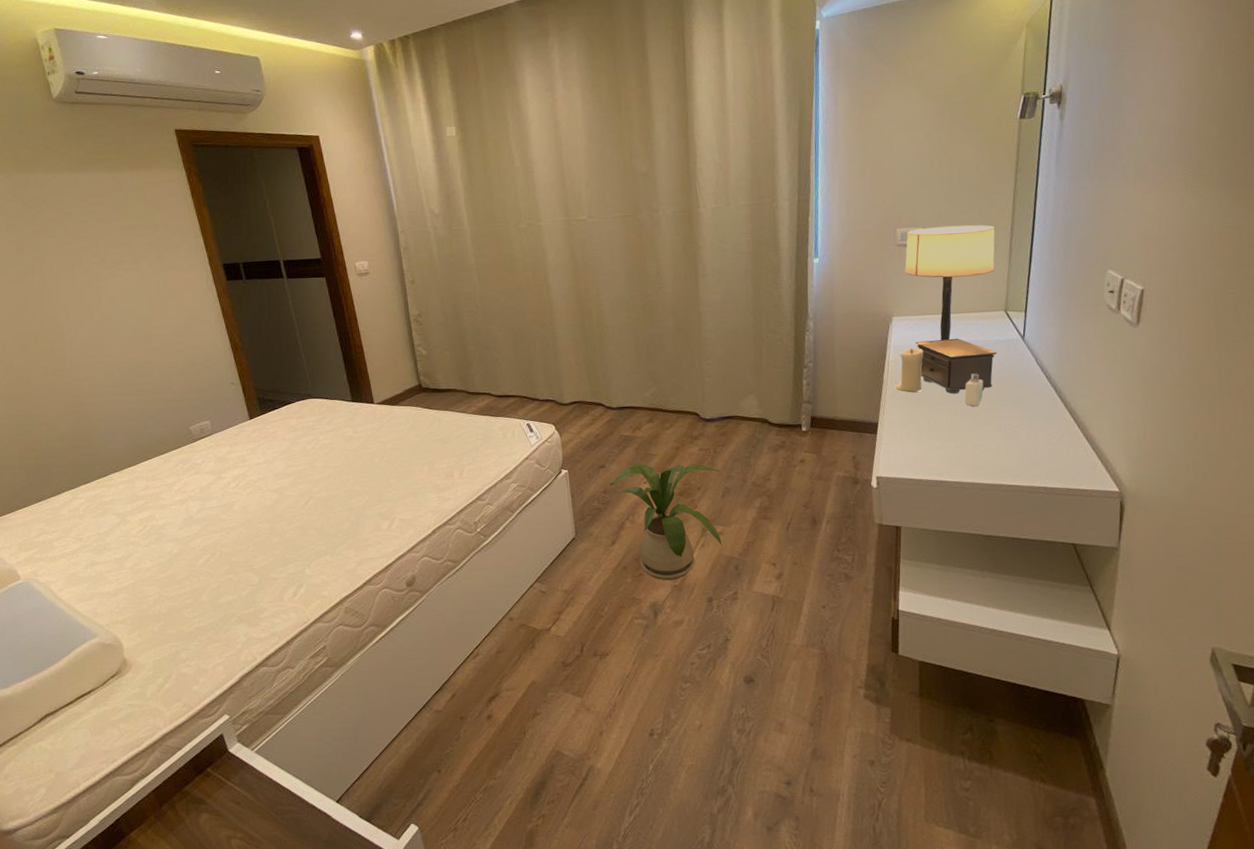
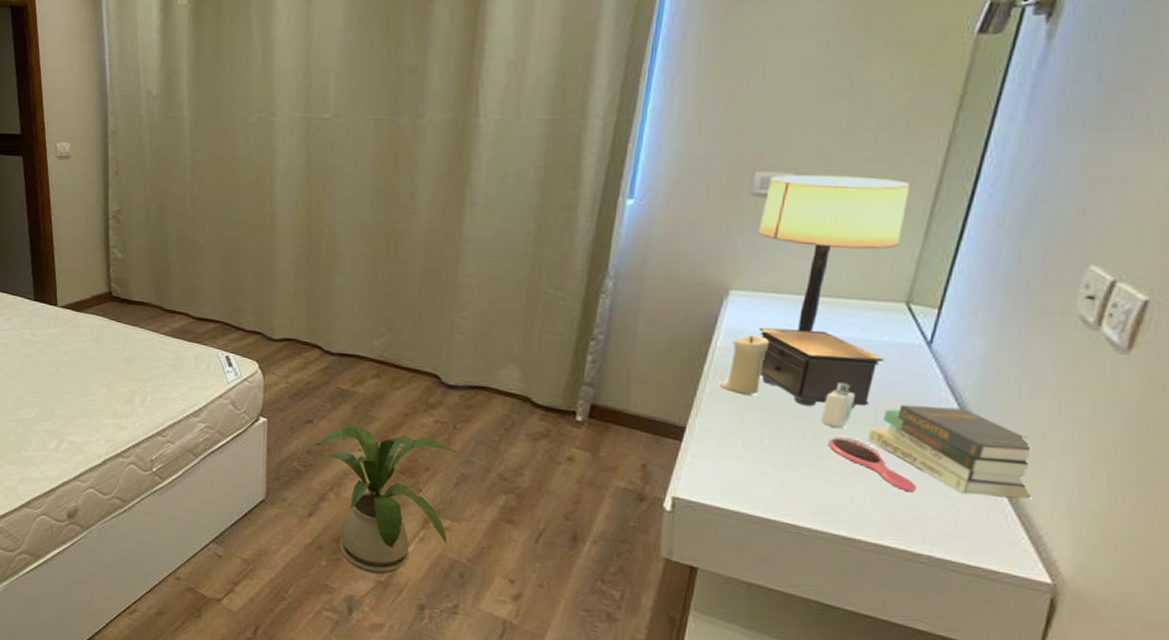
hairbrush: none [971,412,1030,444] -> present [827,436,917,493]
books: none [996,380,1098,439] -> present [869,404,1030,499]

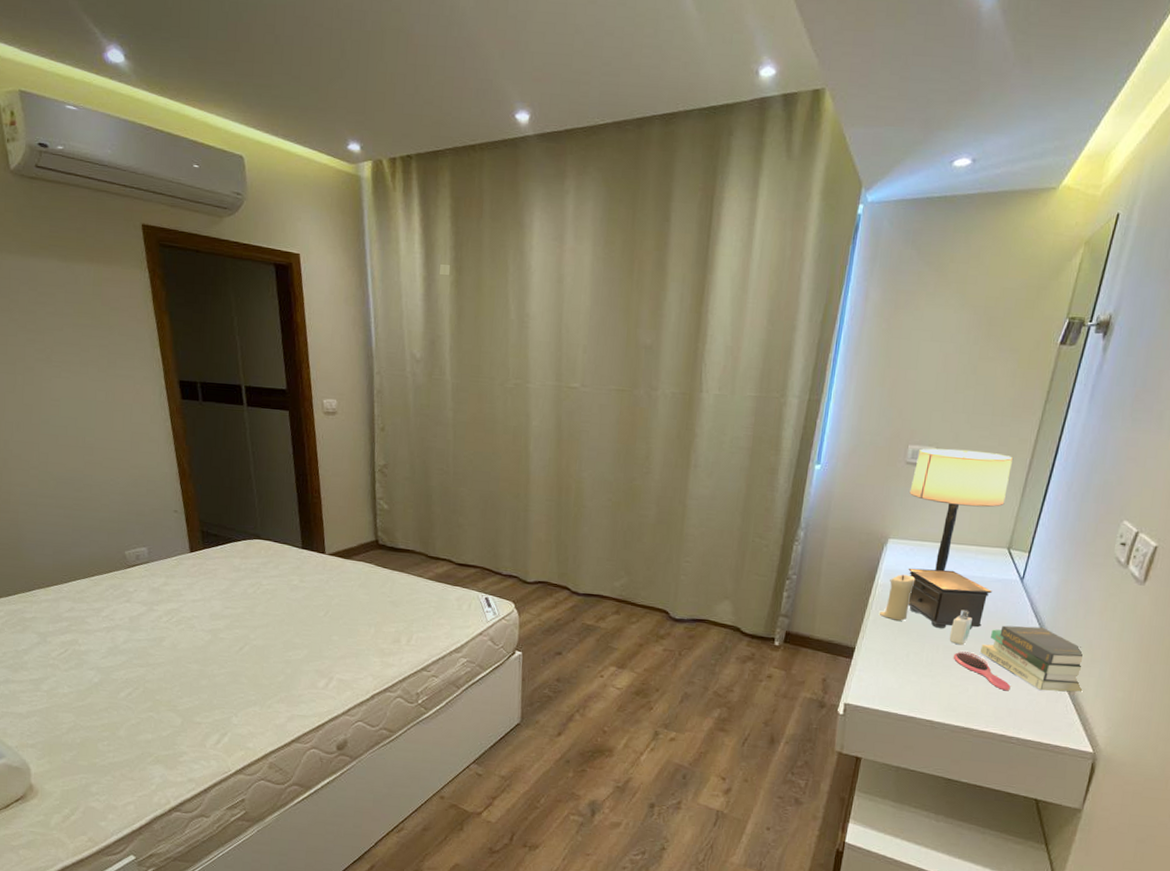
house plant: present [314,423,457,575] -> none [563,654,681,781]

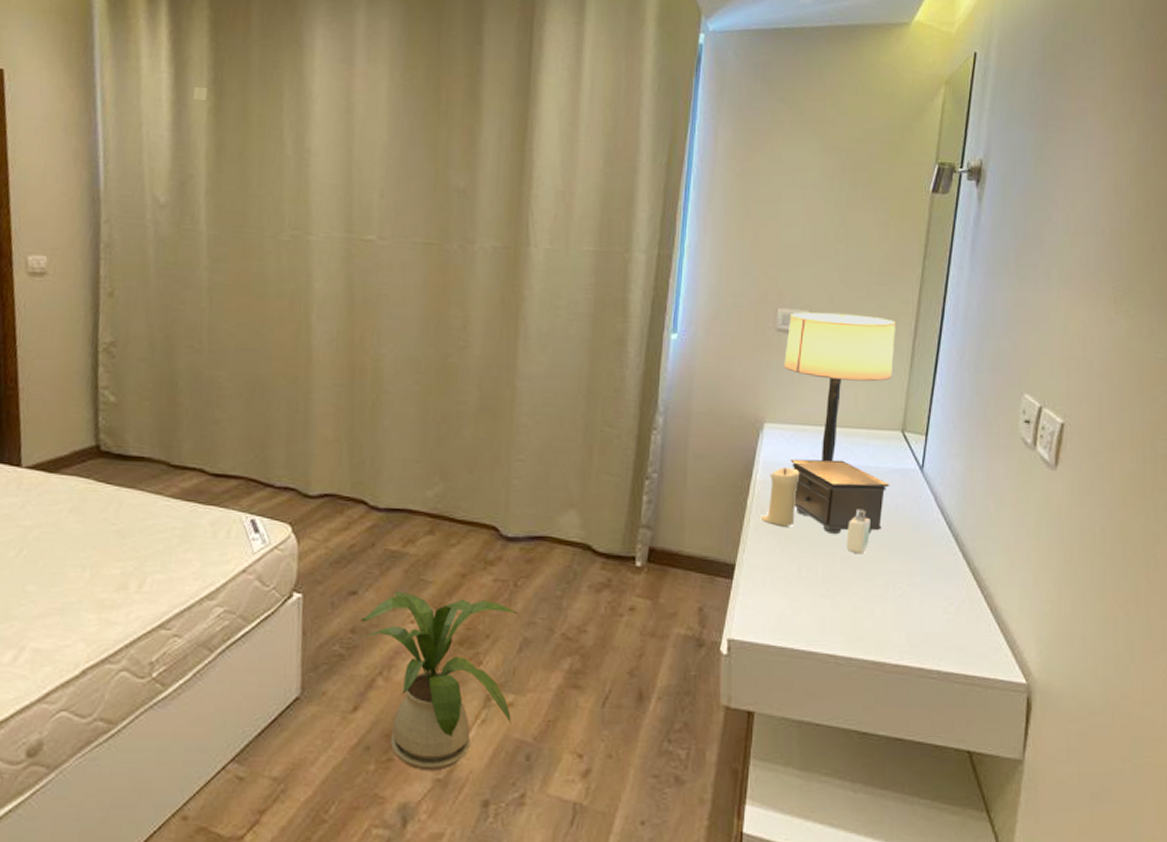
house plant: none [563,654,681,781] -> present [360,591,518,771]
hairbrush: present [953,651,1011,691] -> none [853,562,923,611]
books: present [980,625,1083,692] -> none [884,526,1004,608]

